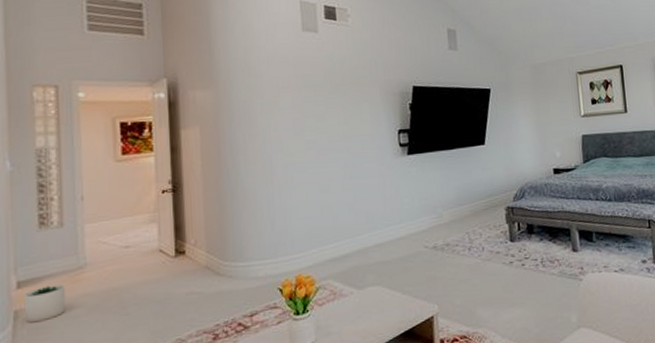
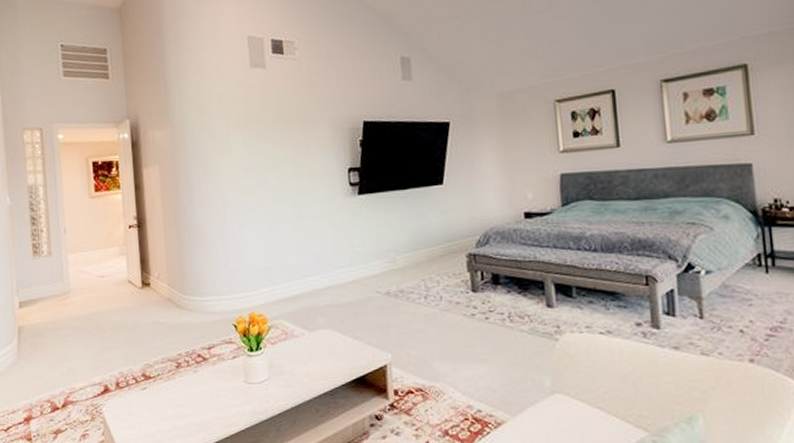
planter: present [24,284,65,323] -> none [25,306,56,339]

